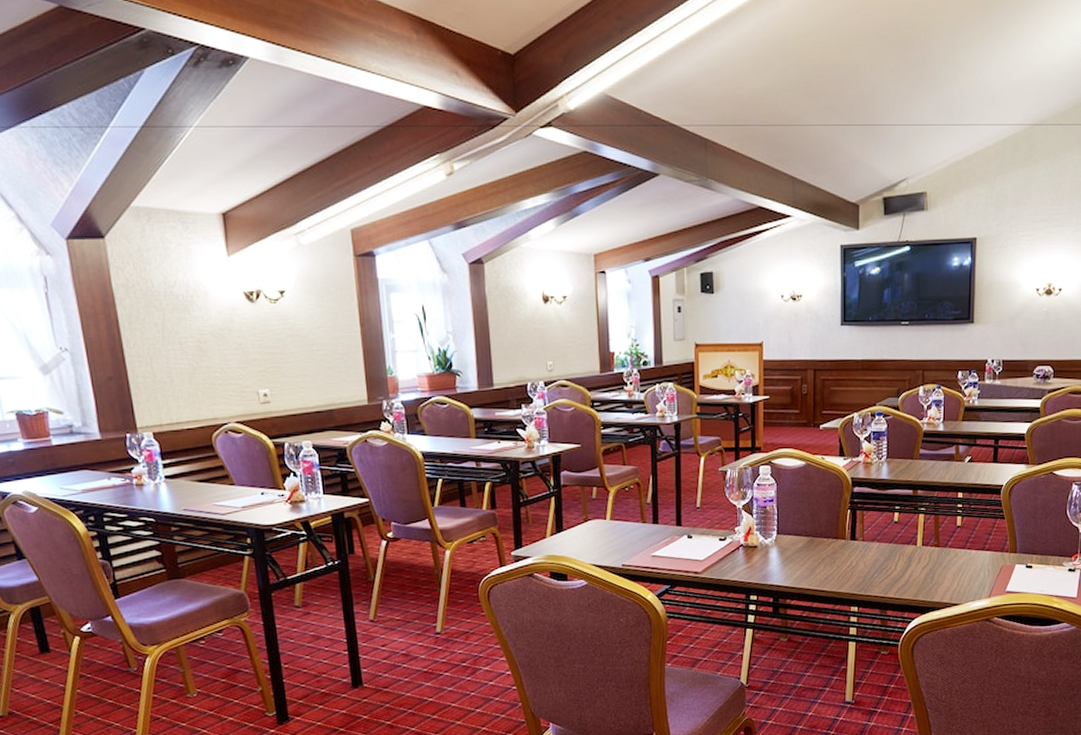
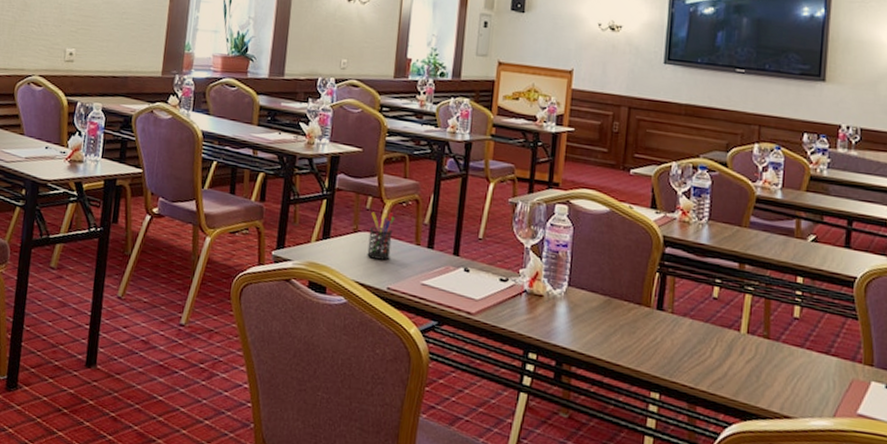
pen holder: none [598,498,621,542] -> present [367,211,395,260]

